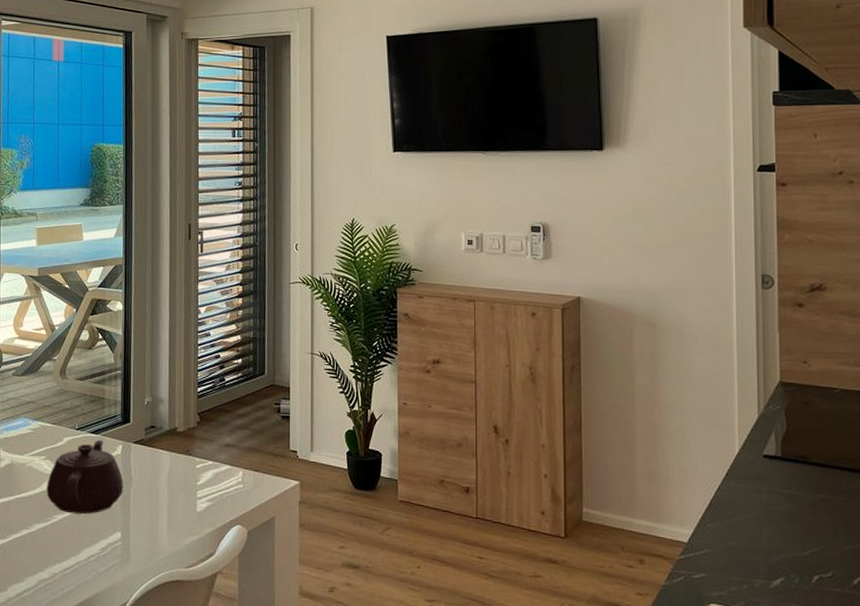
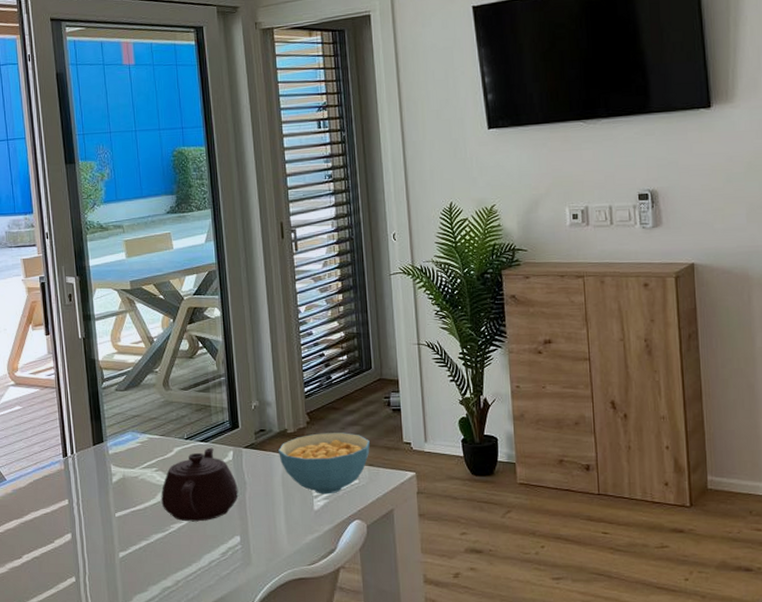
cereal bowl: none [167,434,257,497] -> present [278,433,370,495]

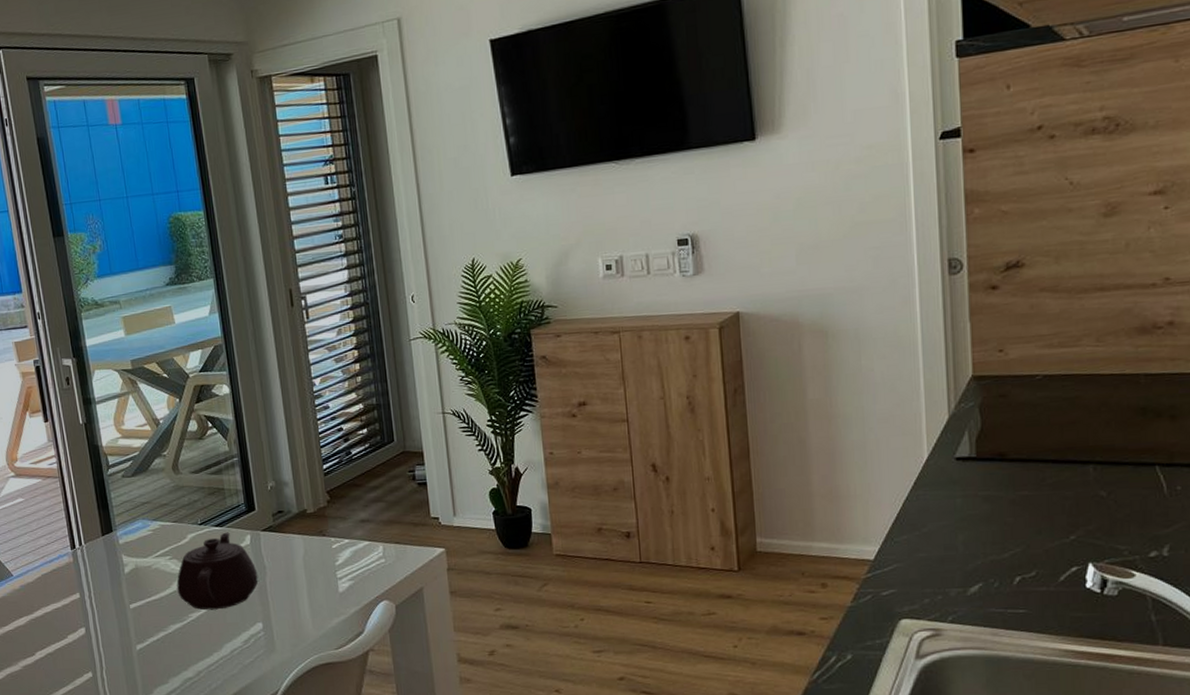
cereal bowl: present [278,433,370,495] -> none [298,510,396,576]

